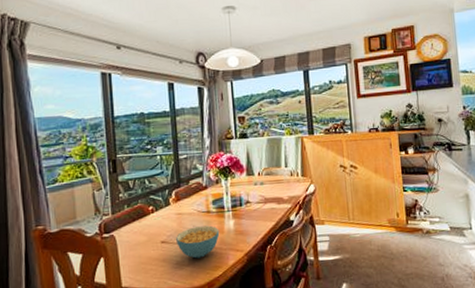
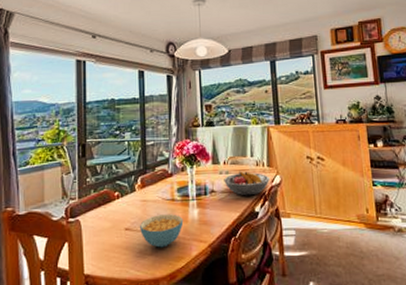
fruit bowl: none [258,181,304,206] -> present [224,171,269,196]

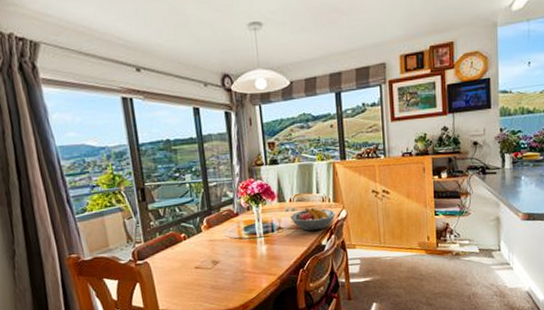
cereal bowl: present [140,214,184,248] -> none [209,251,253,283]

